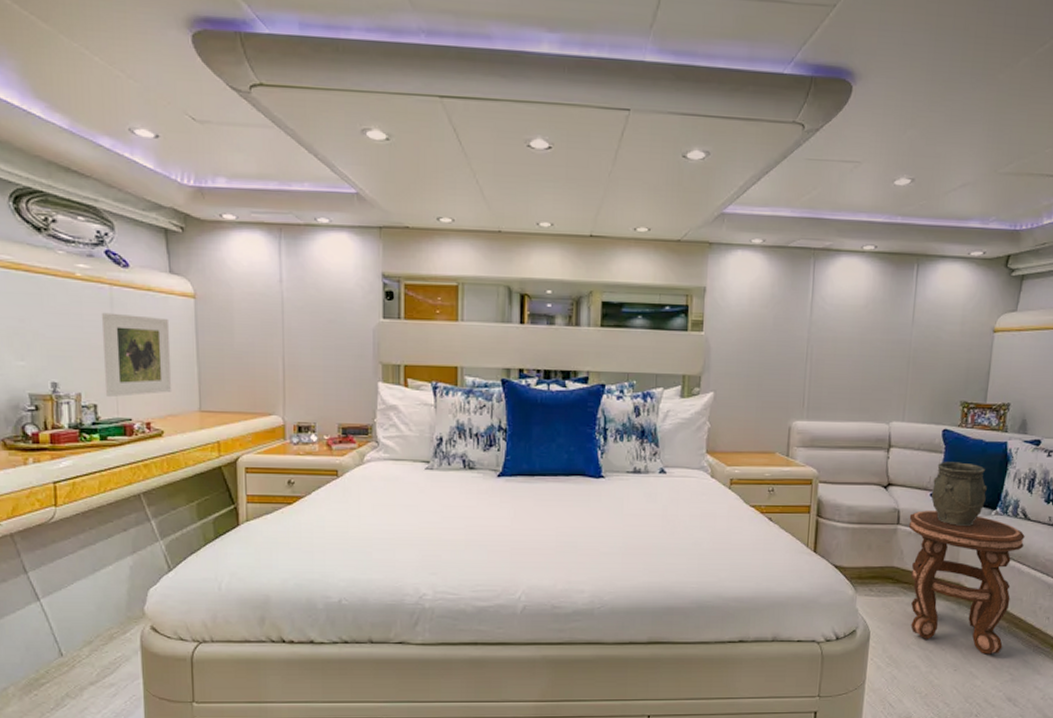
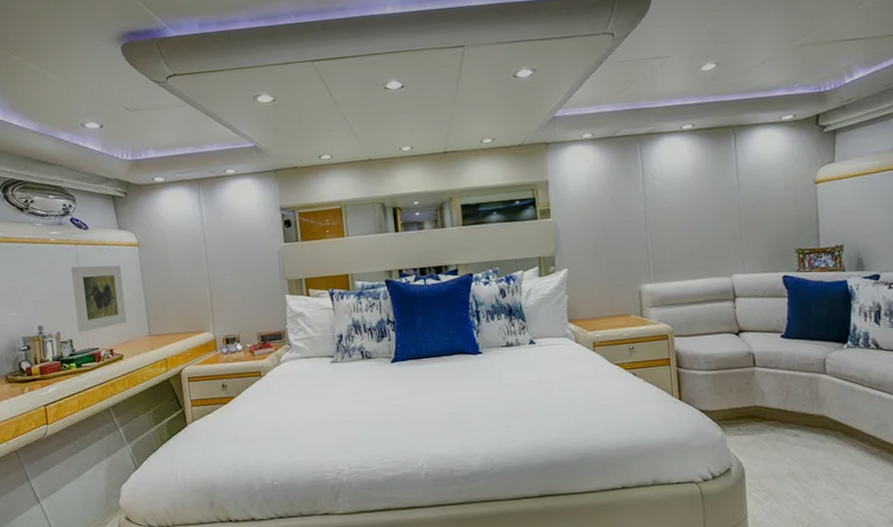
side table: present [908,511,1025,655] -> none [764,350,881,481]
vase: present [931,462,987,527] -> none [781,303,835,363]

